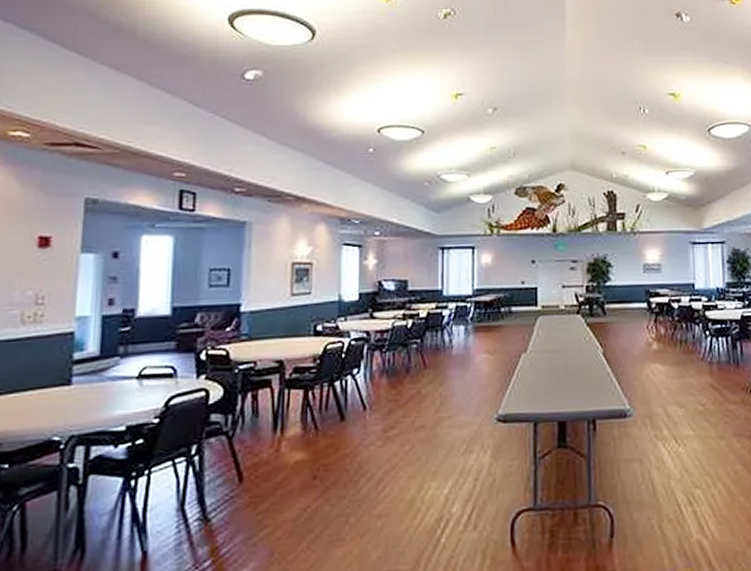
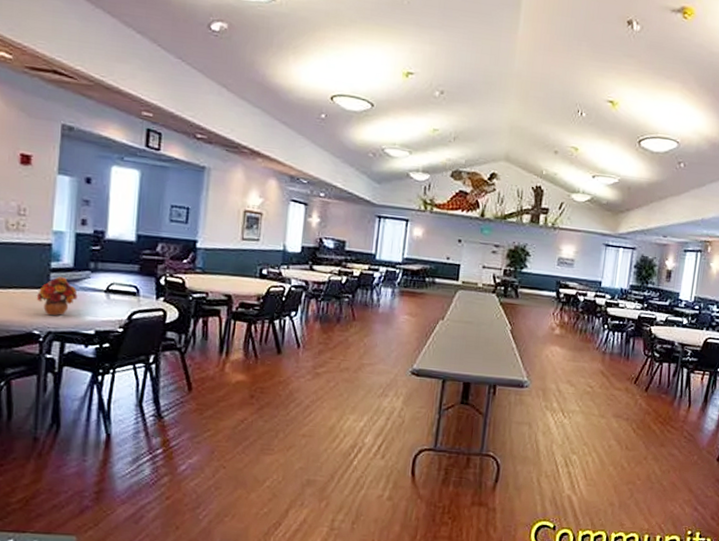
flower arrangement: none [56,367,105,416] -> present [36,276,78,316]

